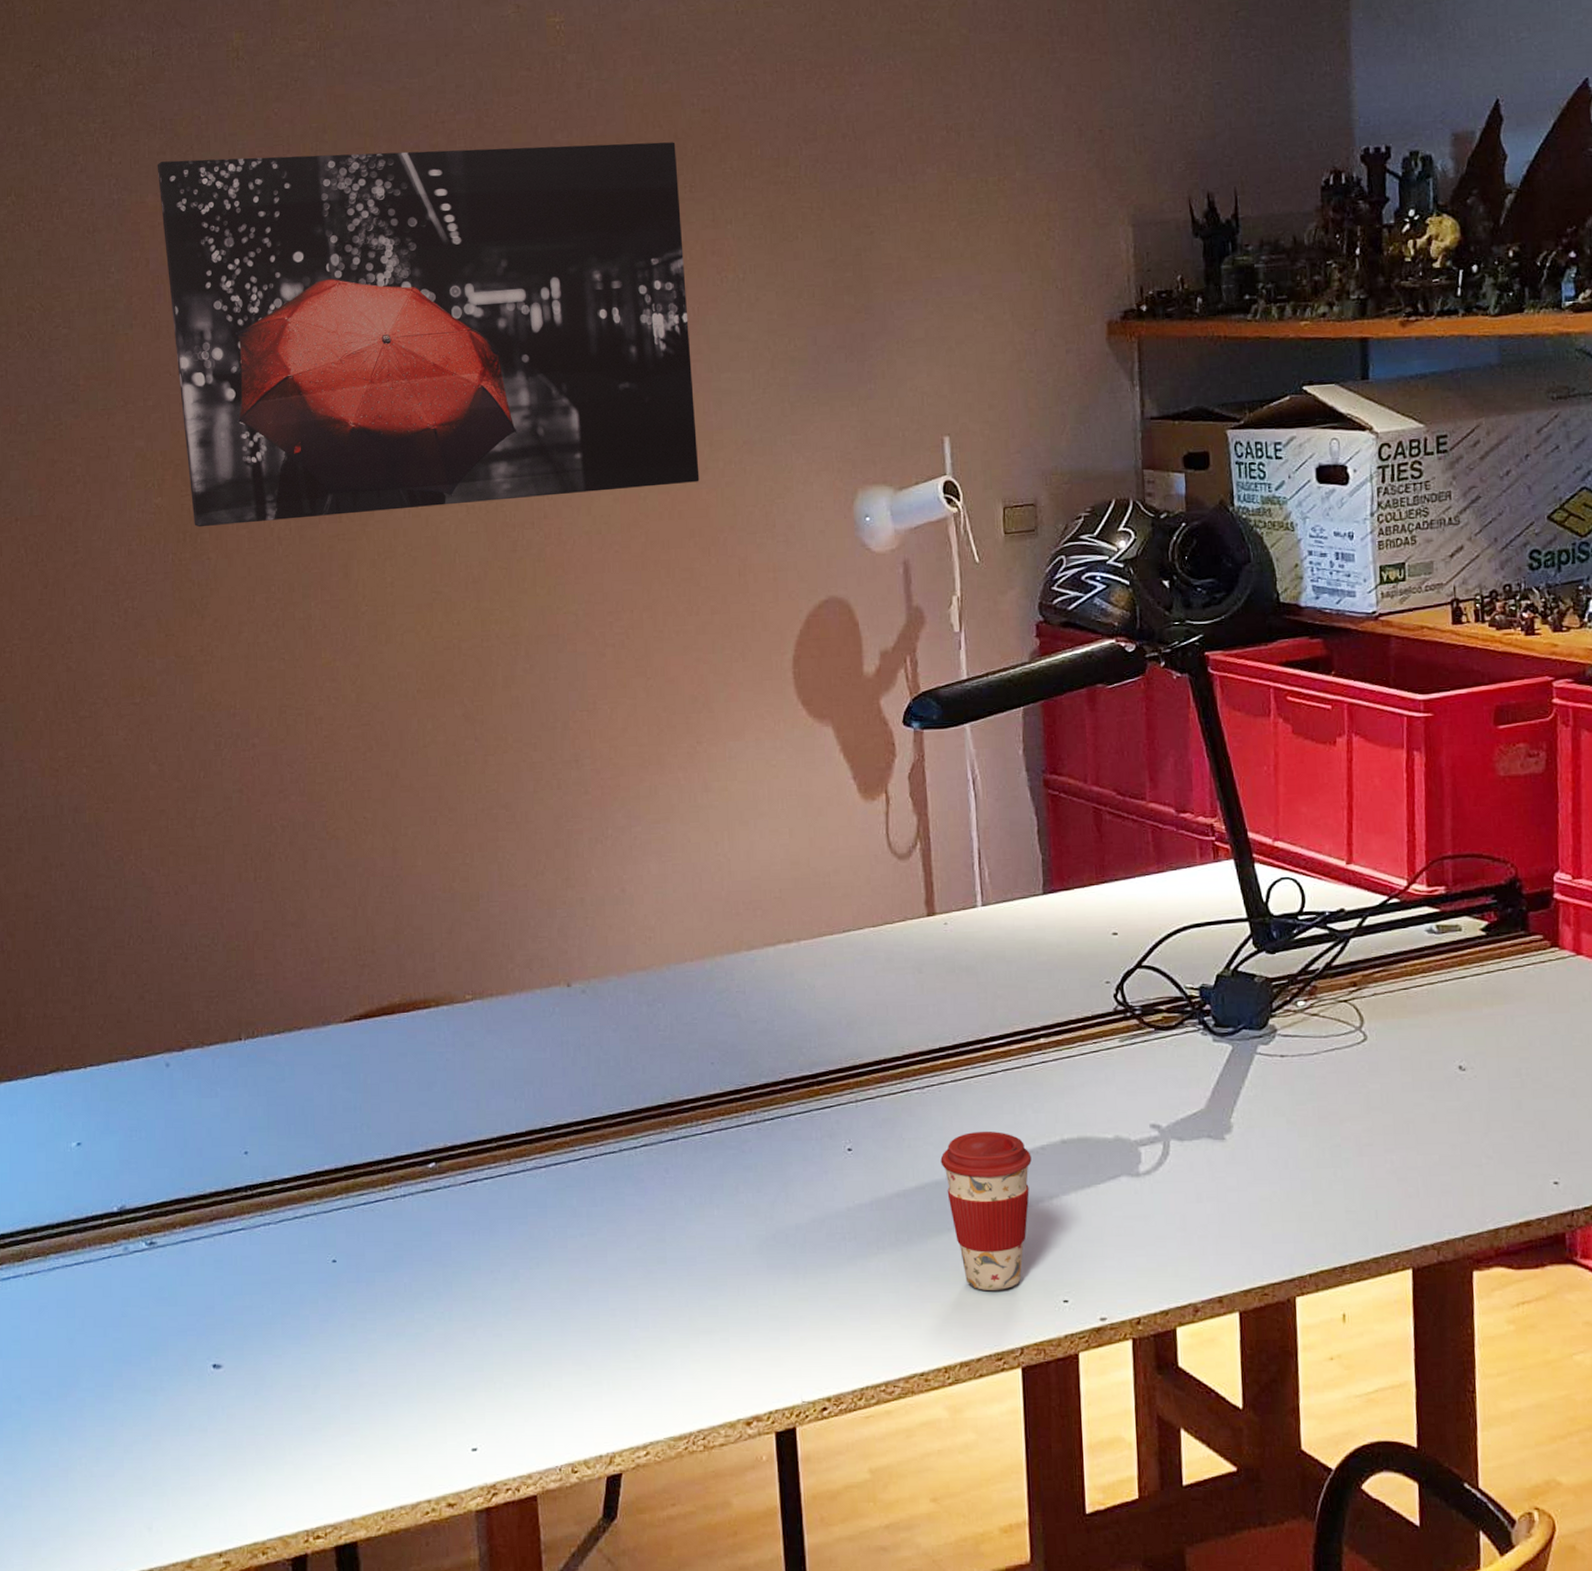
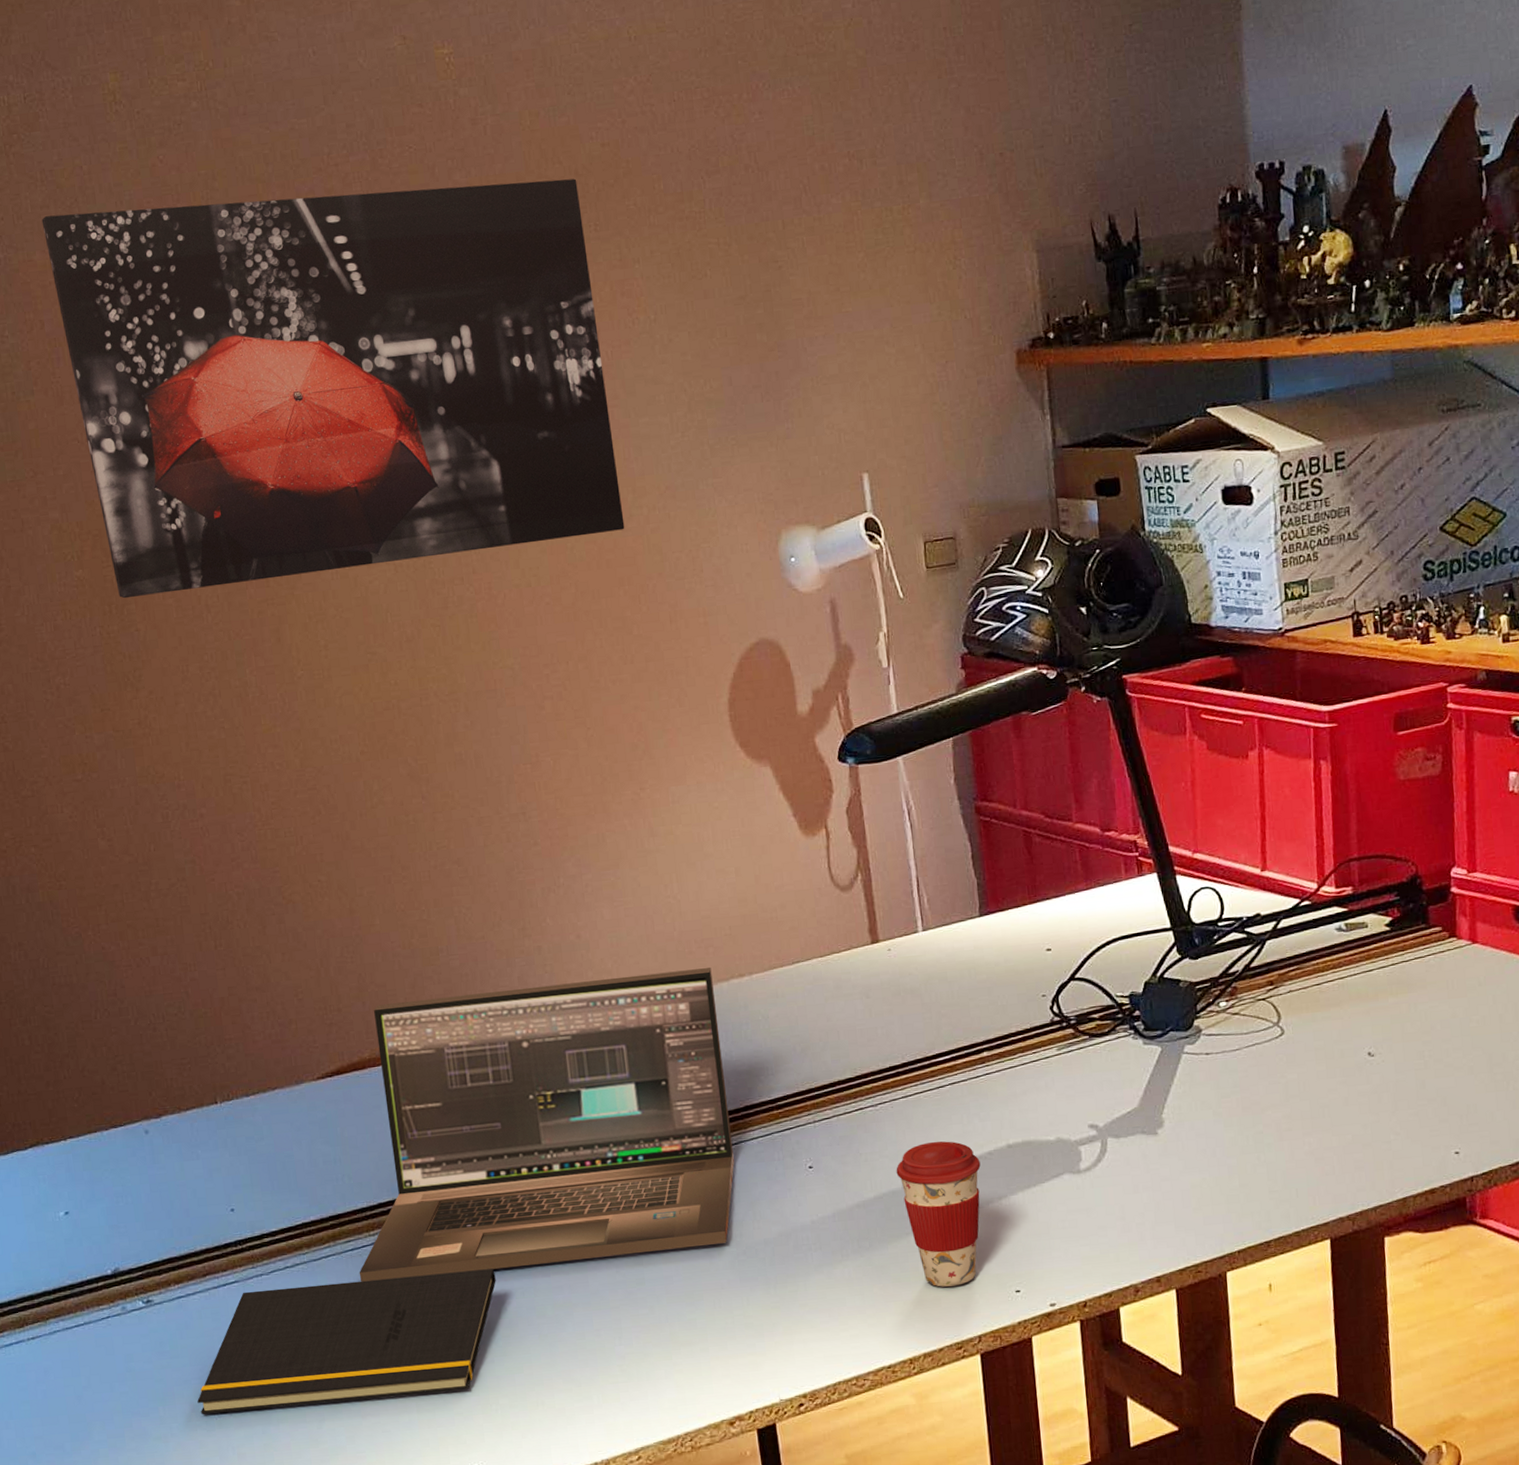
notepad: none [191,1235,511,1369] -> present [197,1268,496,1414]
laptop: none [369,931,769,1239] -> present [359,968,735,1282]

